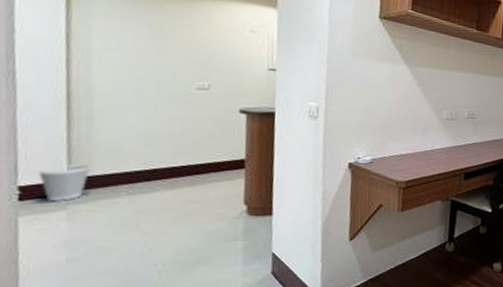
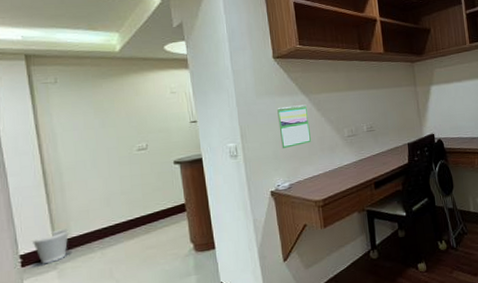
calendar: none [370,73,407,120] -> present [277,104,311,149]

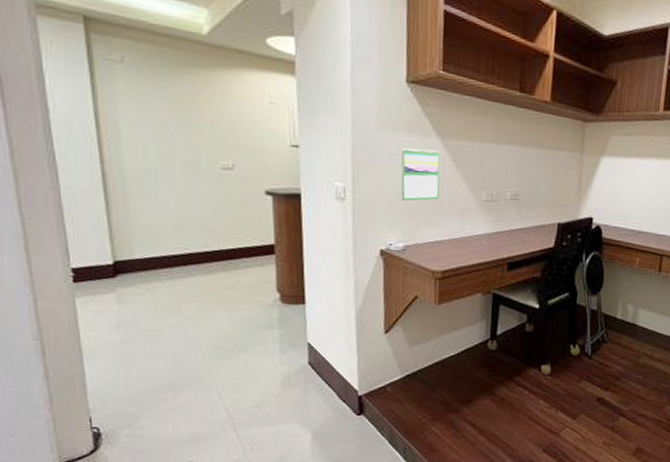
wastebasket: present [31,228,69,264] -> none [86,247,131,283]

